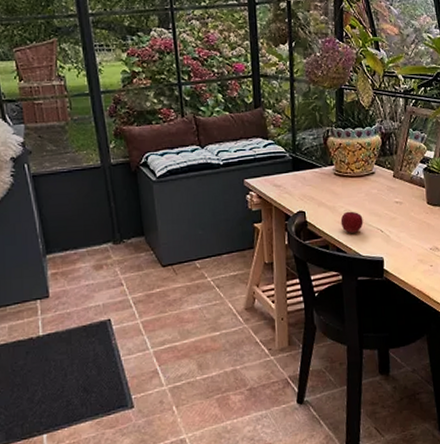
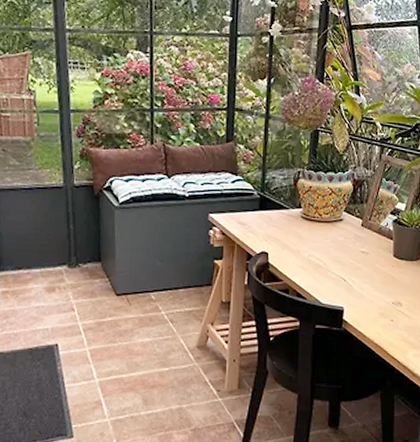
apple: present [340,211,363,233] -> none [303,256,327,279]

